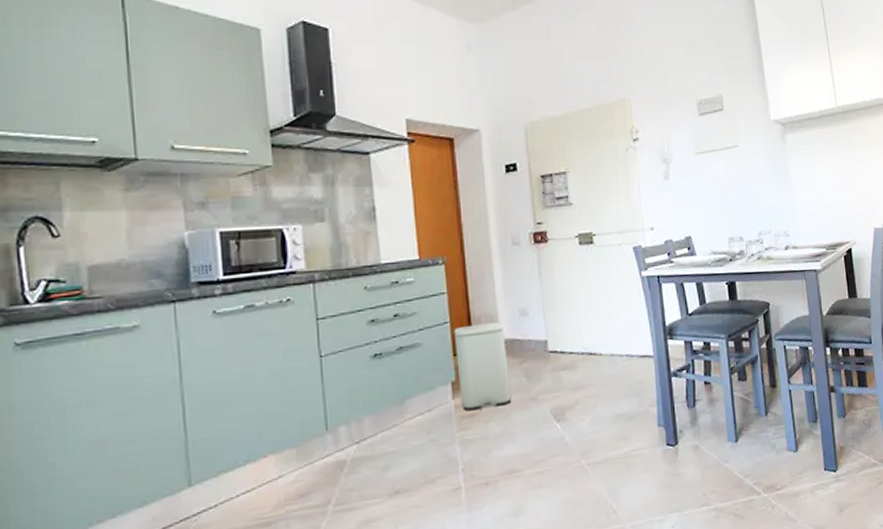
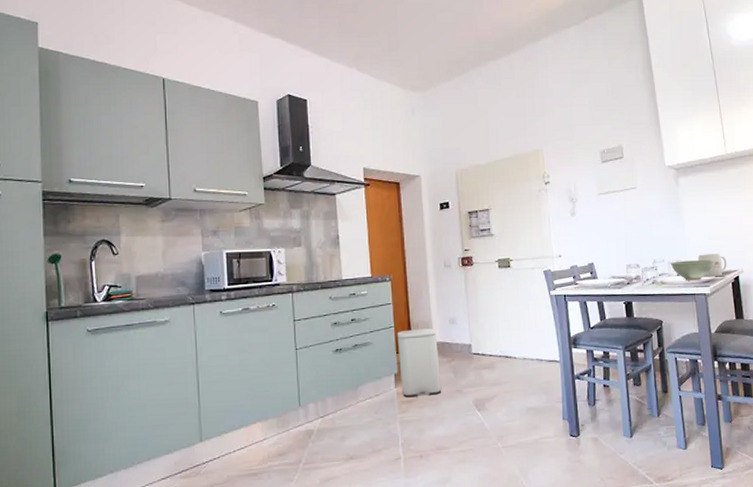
bowl: none [777,230,825,255] -> present [670,260,714,281]
mug: none [808,223,839,251] -> present [698,253,727,278]

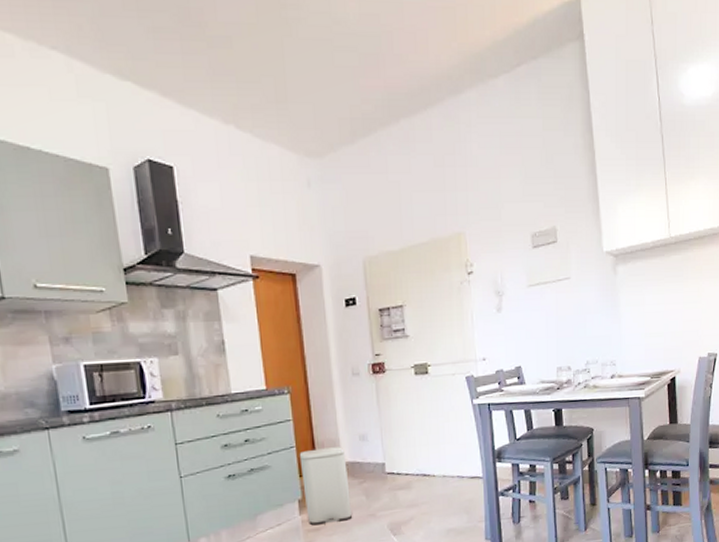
bowl: present [670,260,714,281] -> none [604,359,651,384]
mug: present [698,253,727,278] -> none [634,352,664,380]

